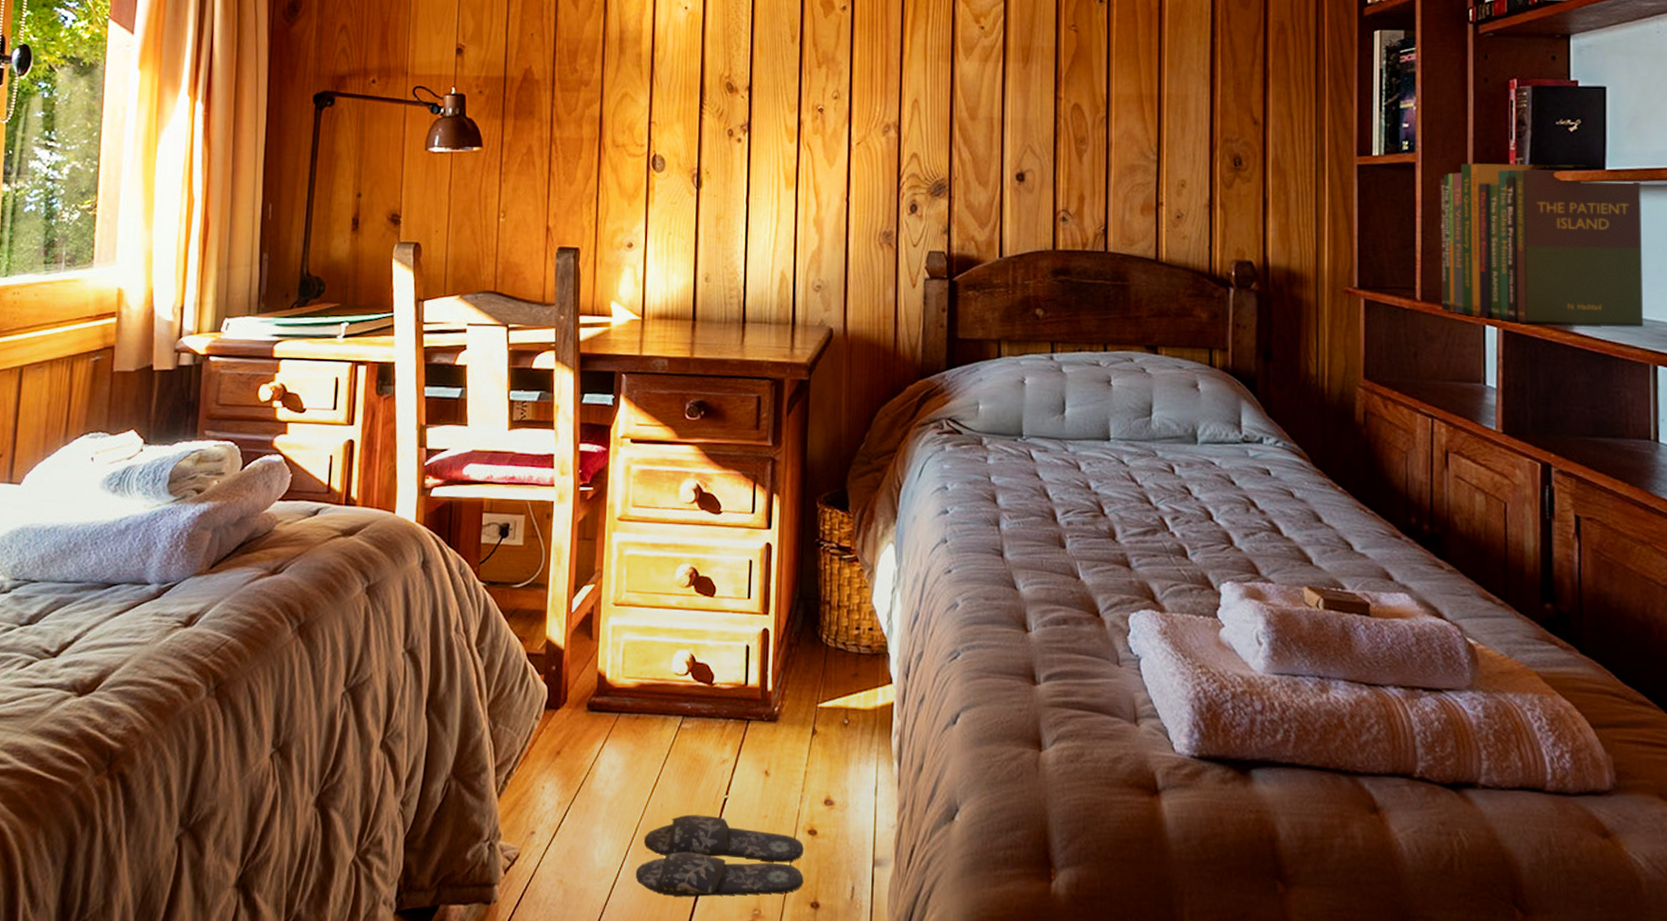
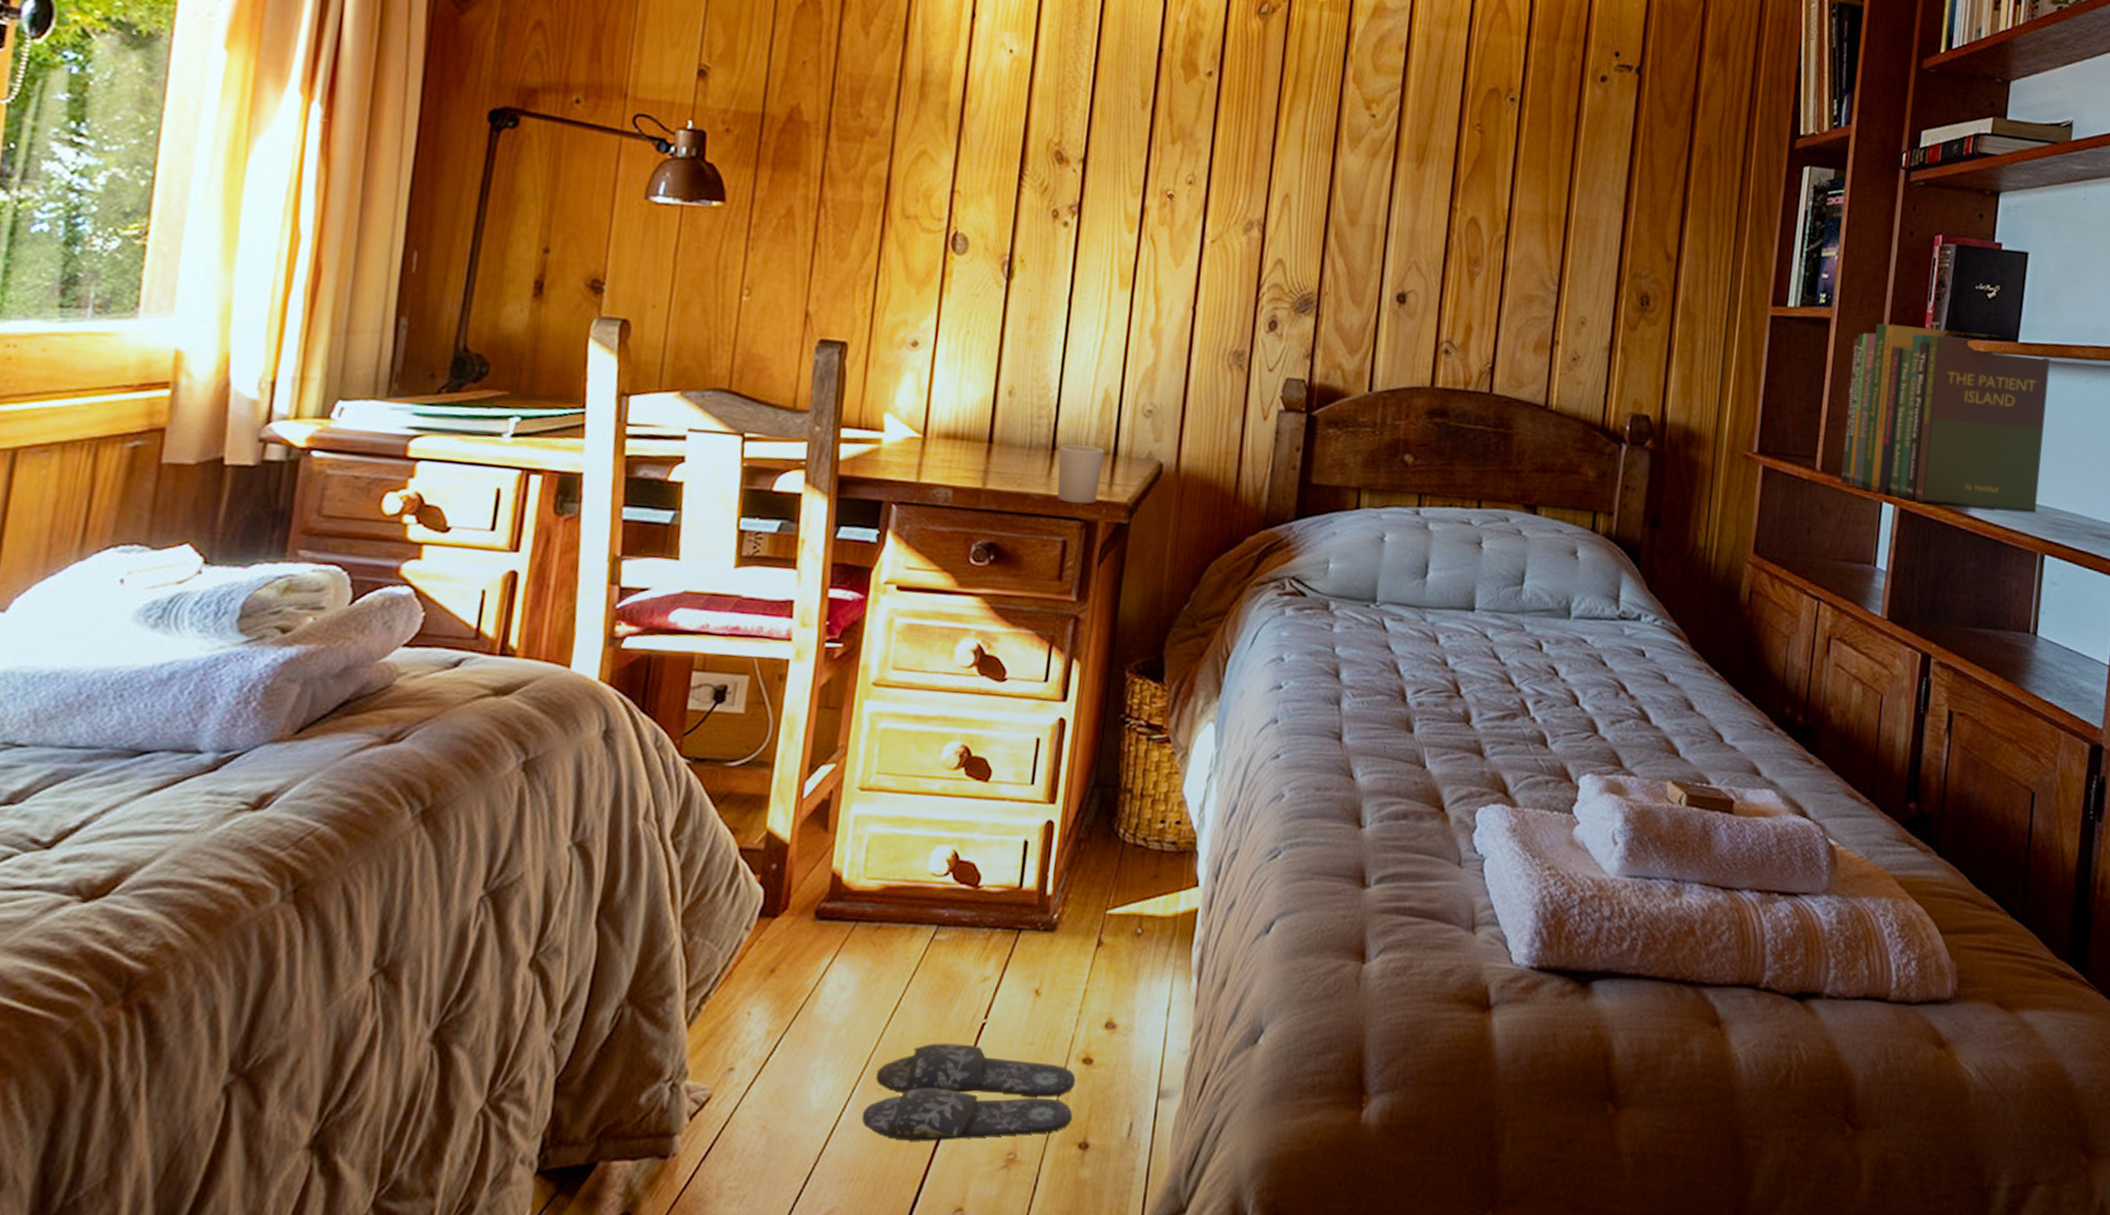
mug: none [748,318,784,366] -> present [1057,444,1104,505]

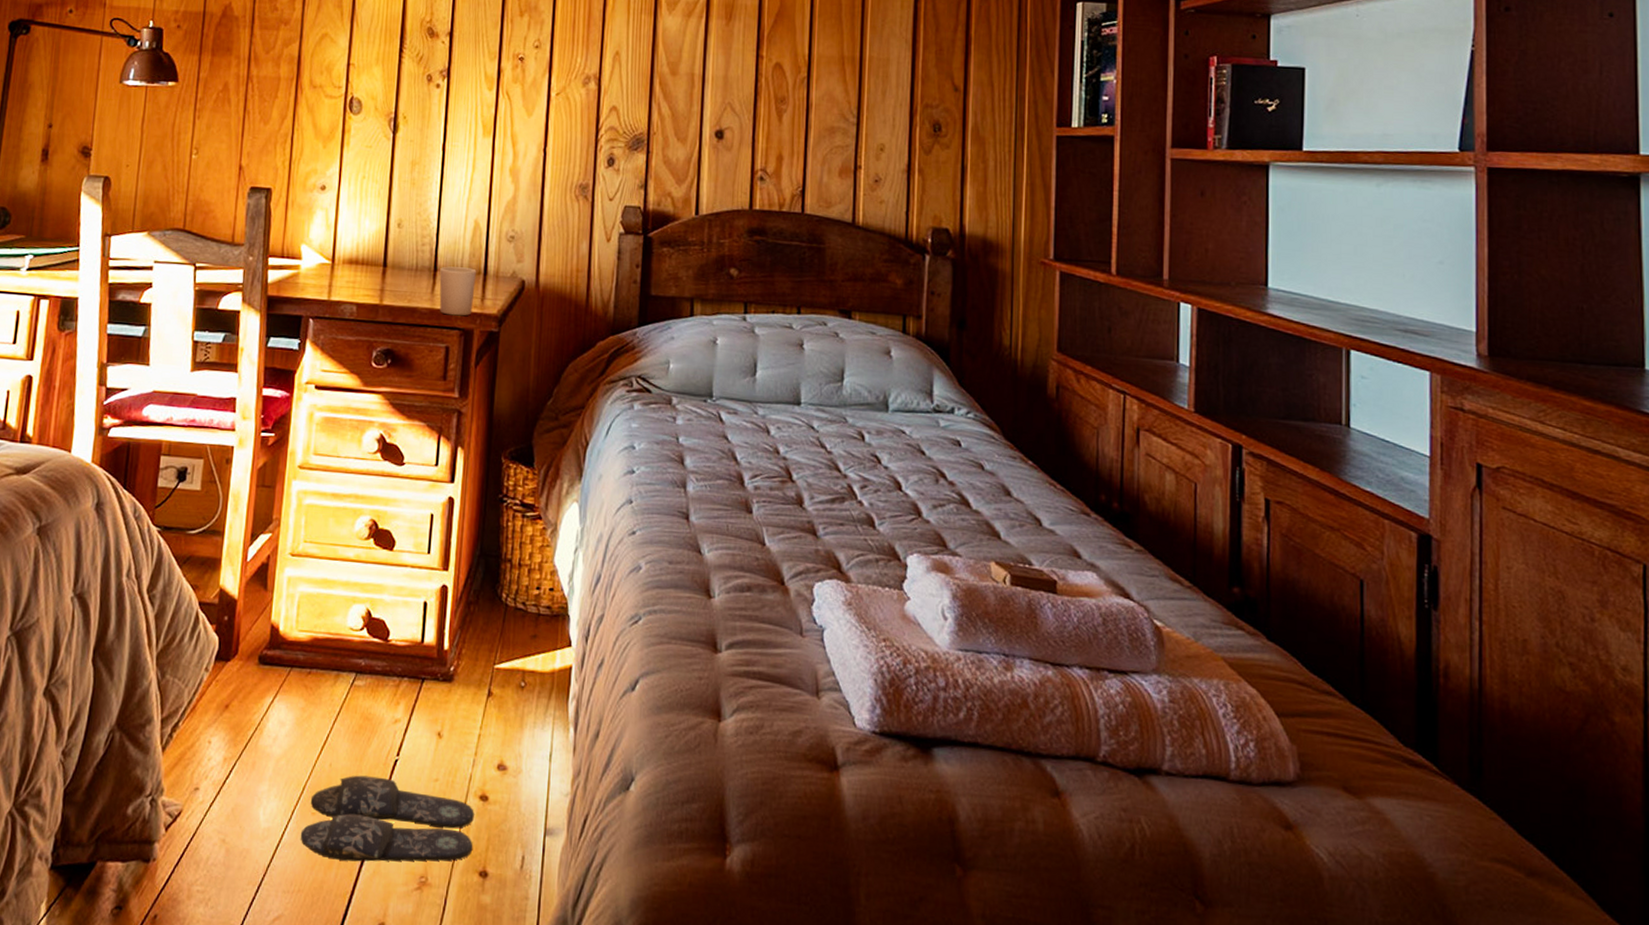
books: present [1840,323,2051,514] -> none [1136,138,1338,311]

